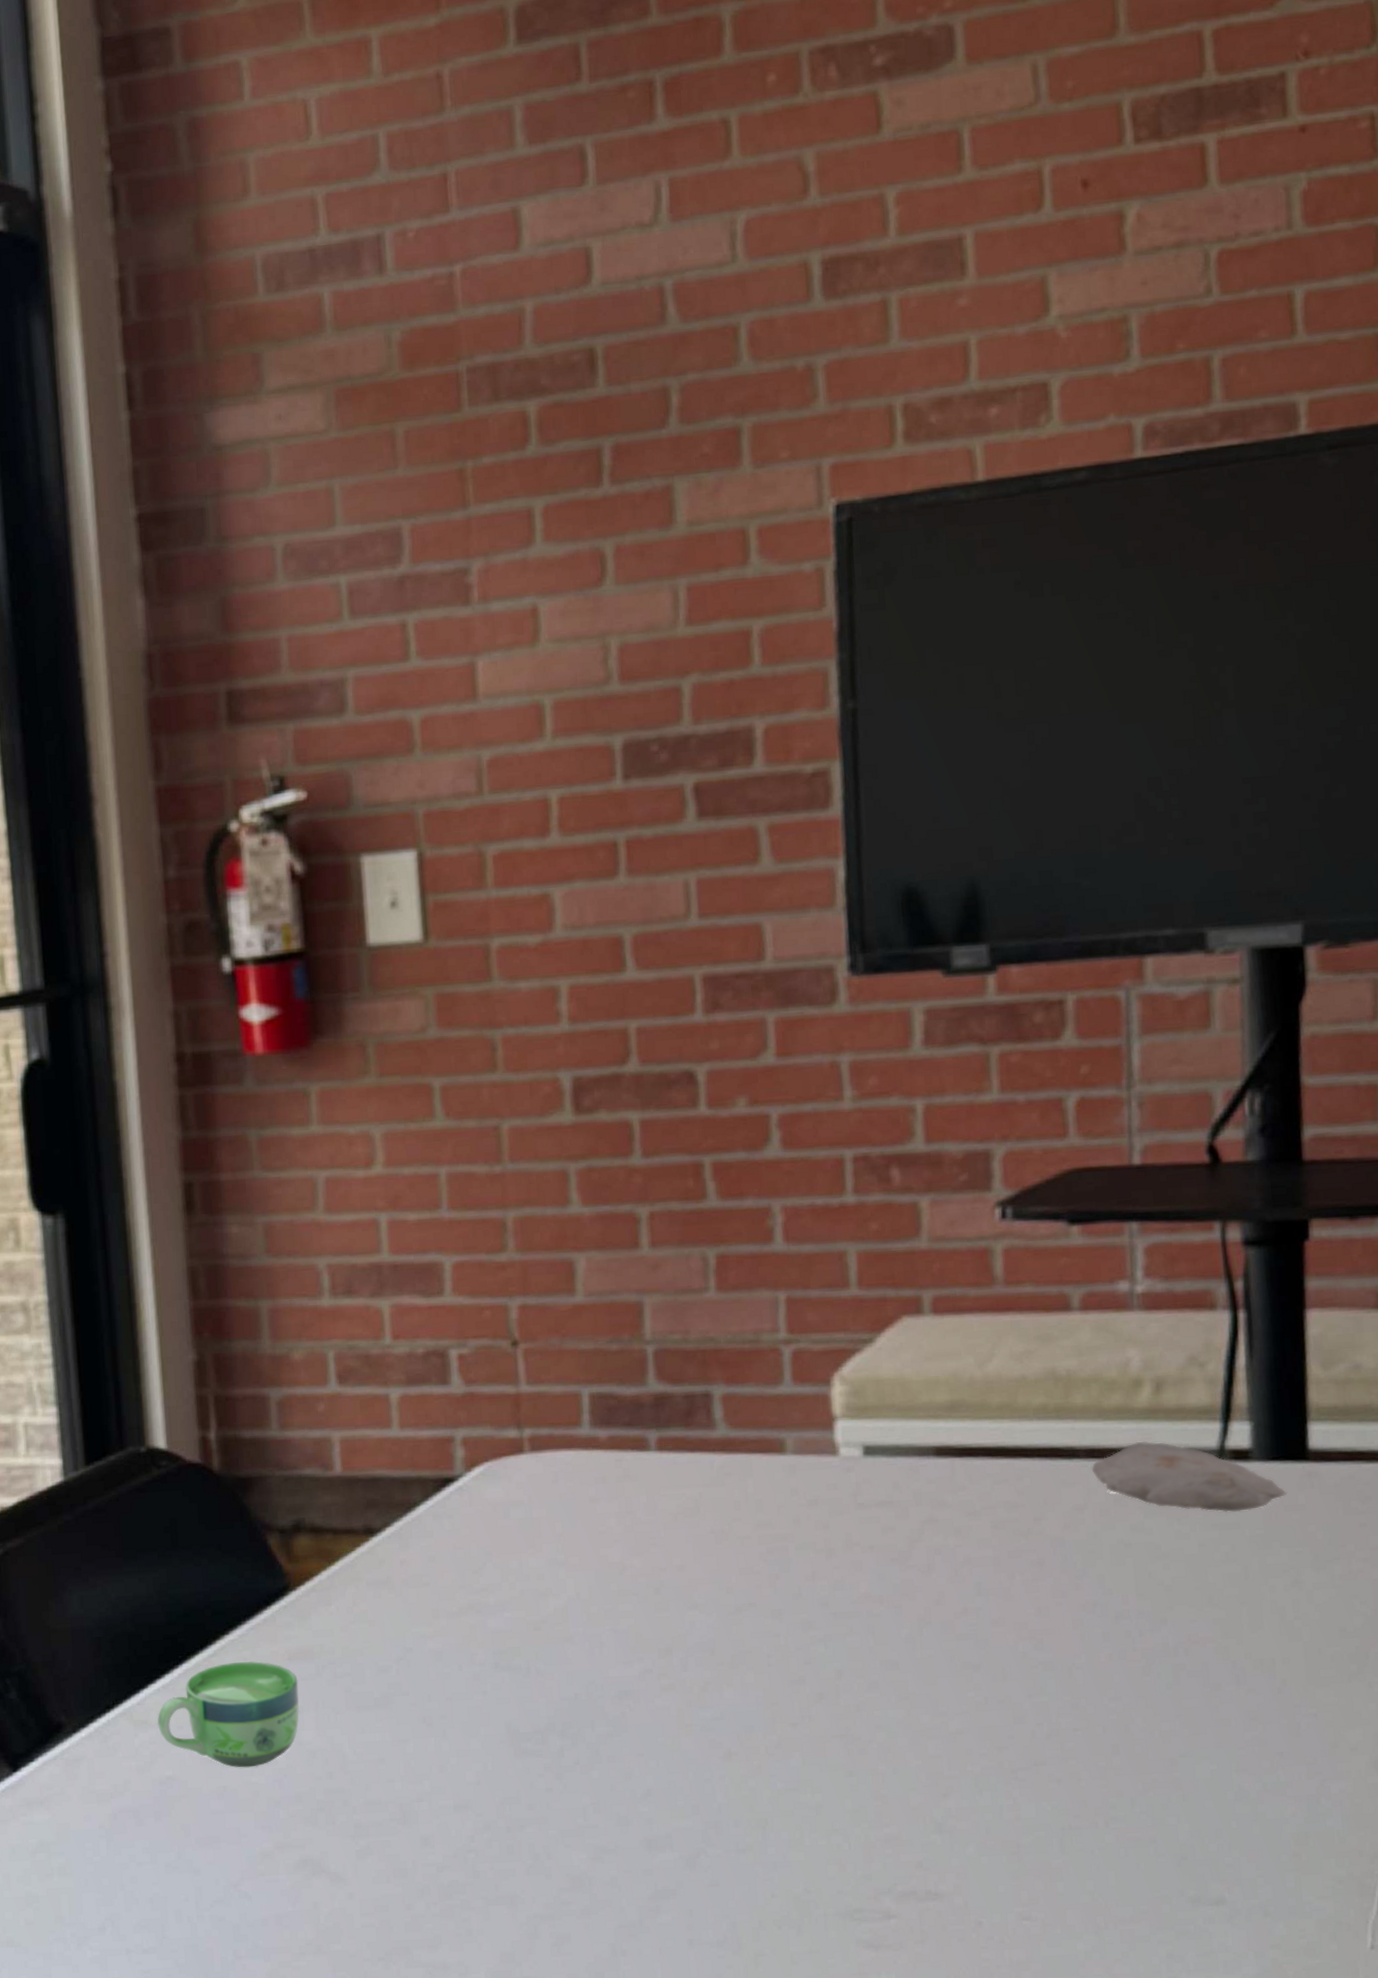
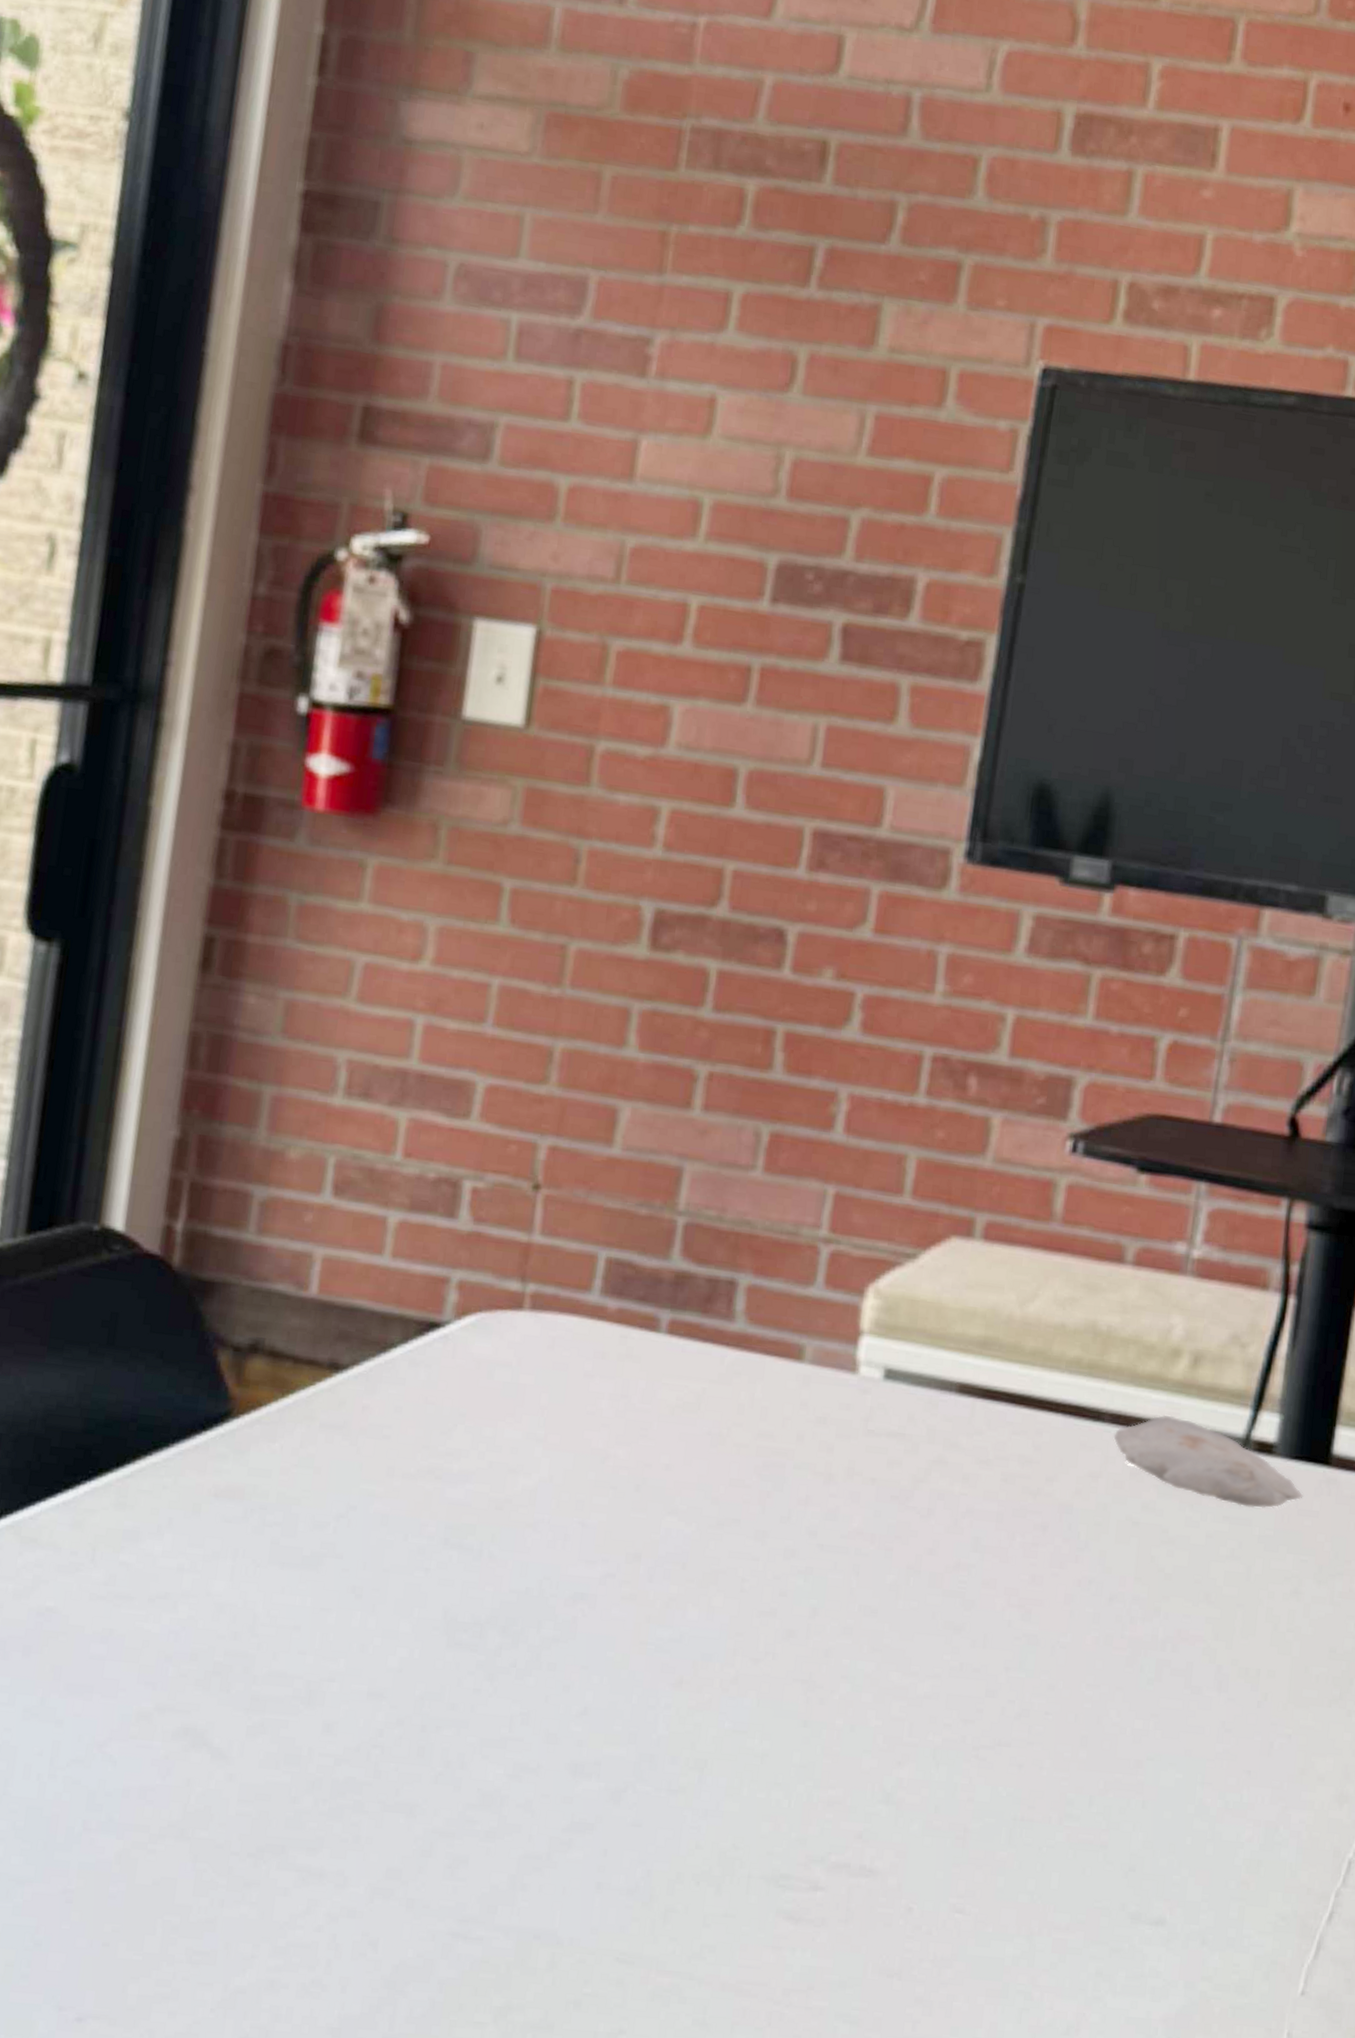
cup: present [157,1661,300,1768] -> none [48,1488,221,1613]

